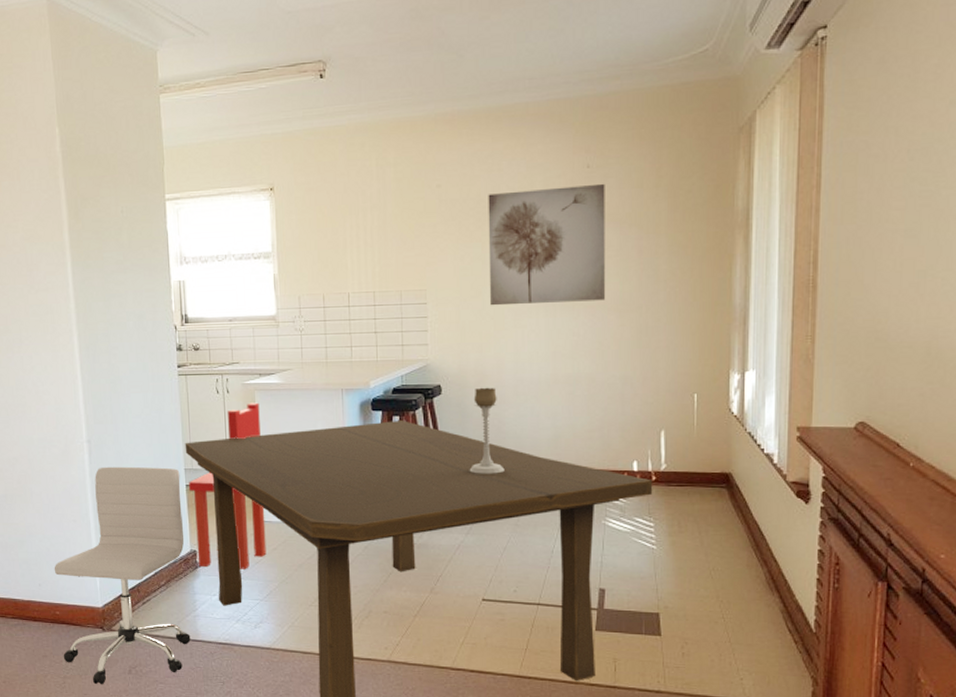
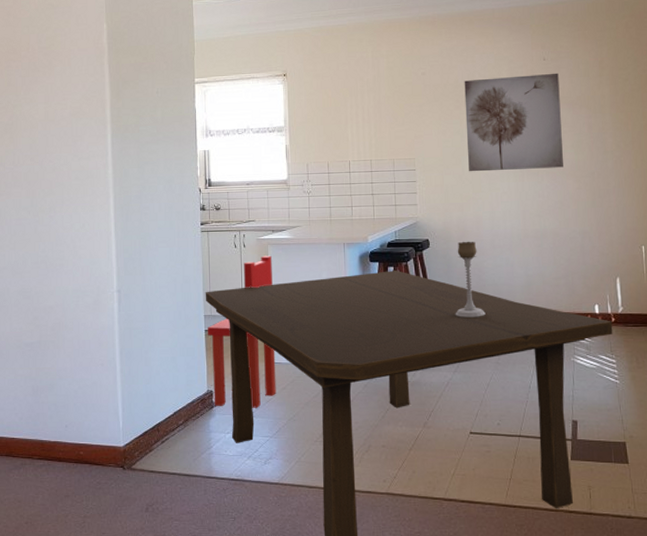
chair: present [54,466,191,685] -> none [80,313,205,524]

